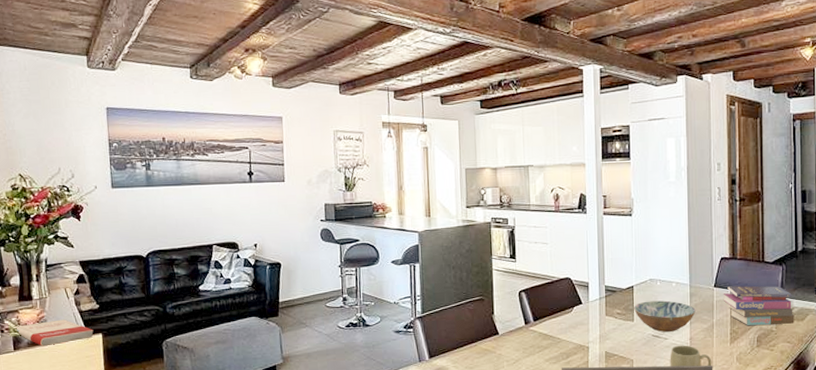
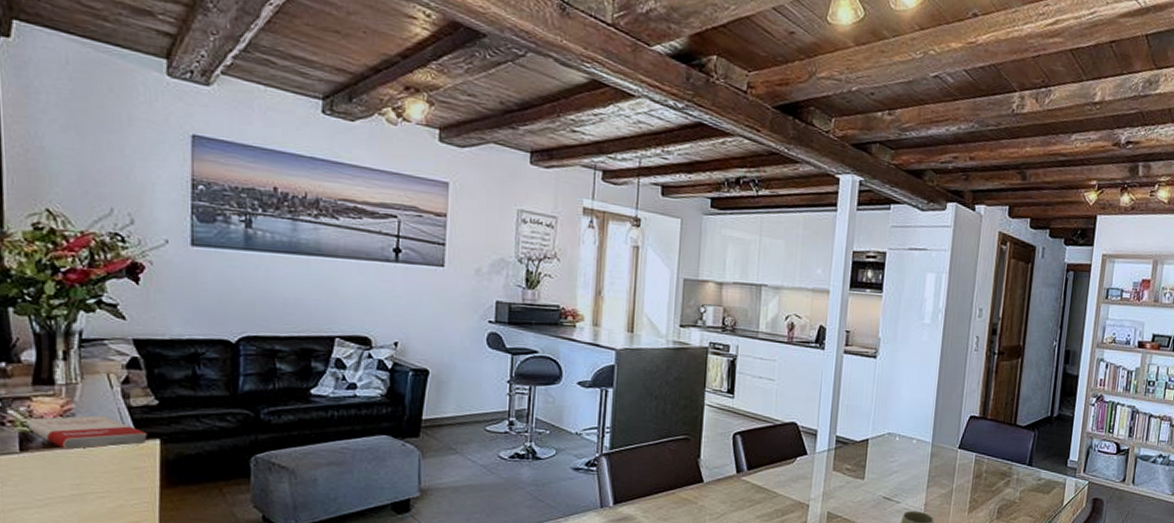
bowl: present [634,300,696,332] -> none [866,458,935,495]
books: present [723,285,795,326] -> none [966,449,1041,496]

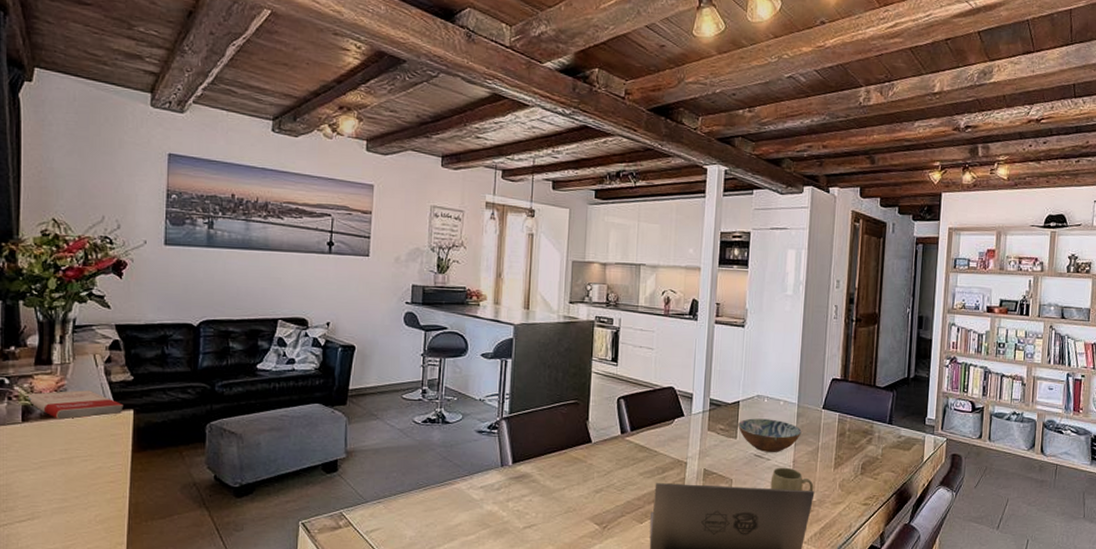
bowl: none [866,458,935,495] -> present [738,418,802,452]

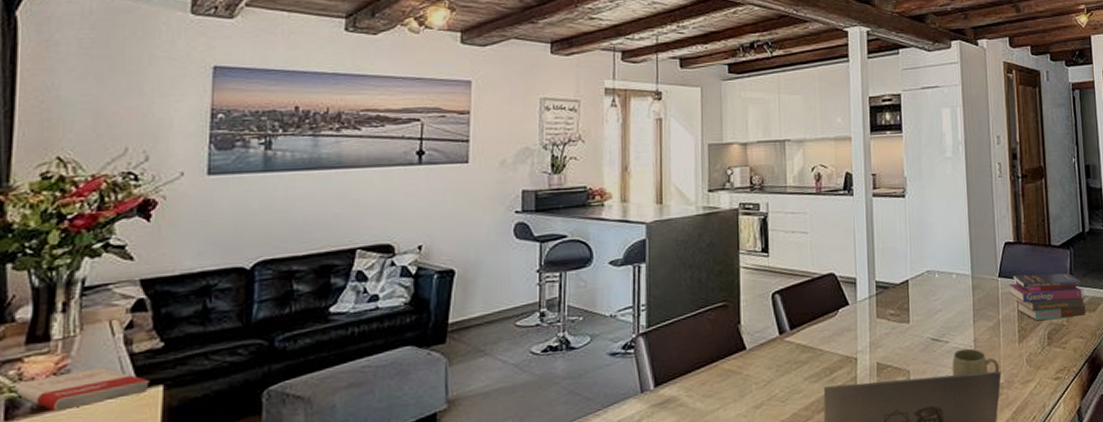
bowl: present [738,418,802,452] -> none [909,295,979,334]
books: none [830,409,901,453] -> present [1008,272,1086,322]

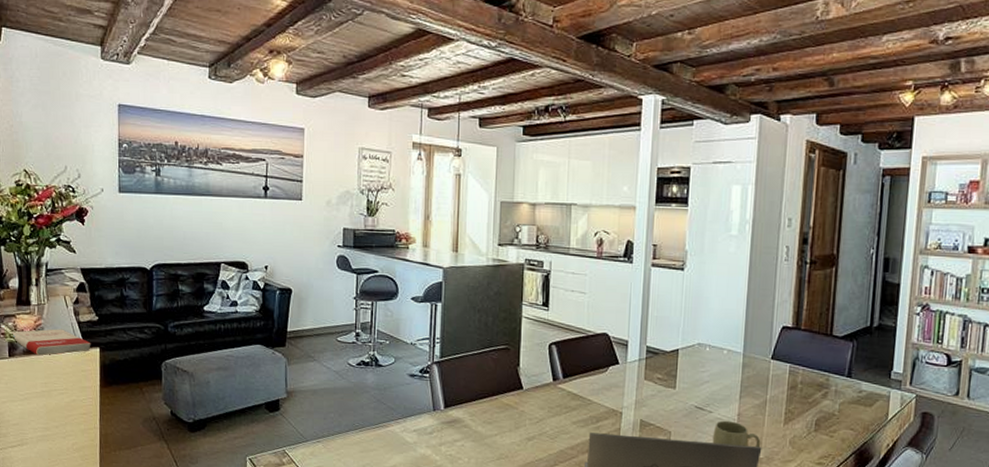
books: present [1008,272,1086,322] -> none [780,360,862,409]

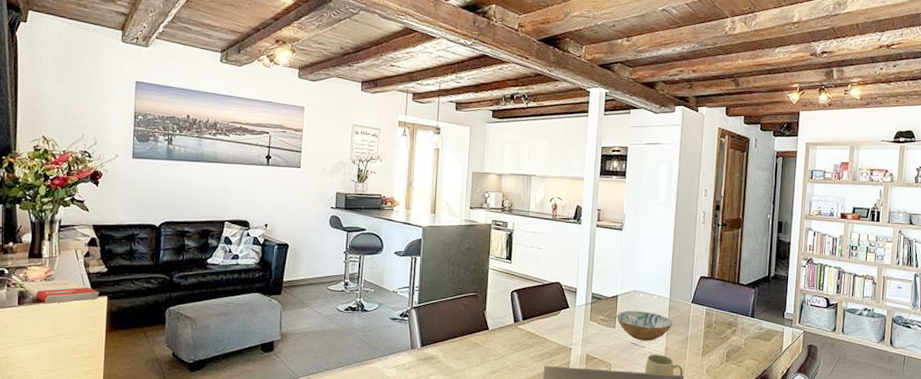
bowl: none [677,367,748,405] -> present [616,310,673,341]

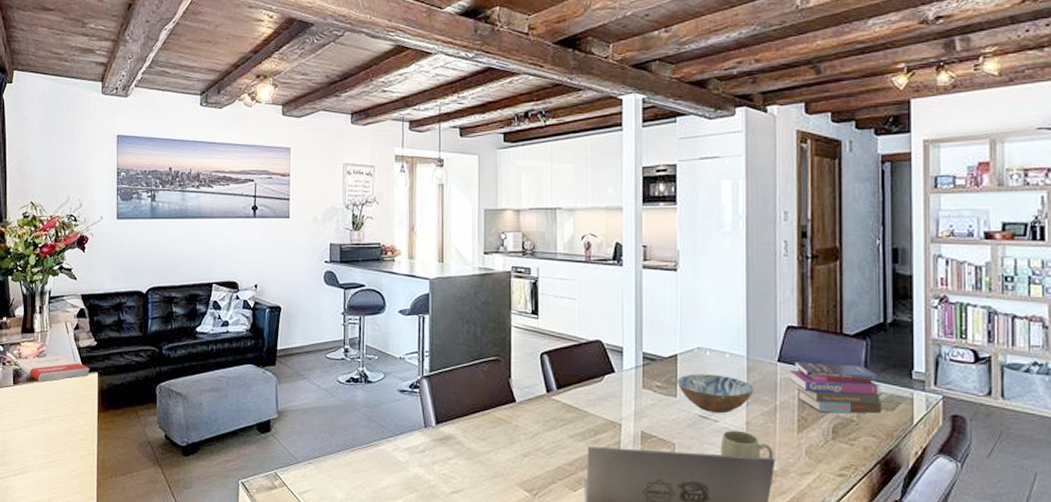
books: none [698,303,762,343] -> present [789,362,882,413]

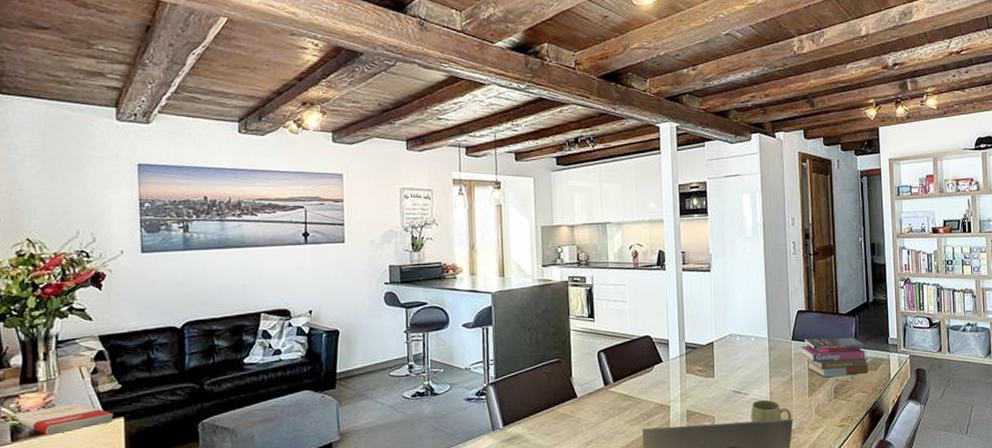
bowl: present [677,374,754,413] -> none [714,355,775,387]

